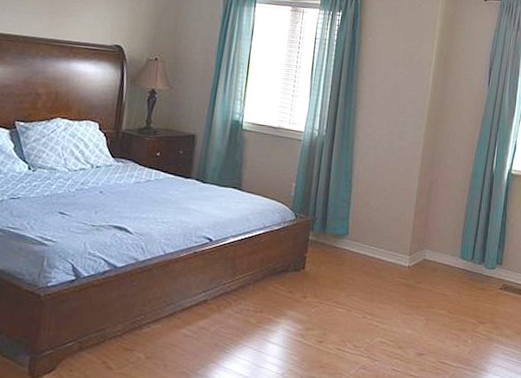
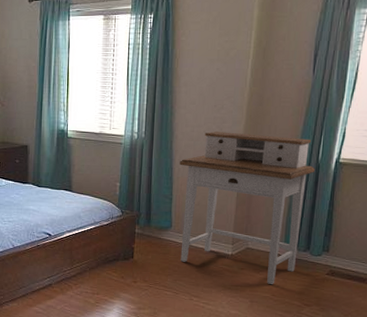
desk: none [355,134,490,301] -> present [180,131,316,285]

